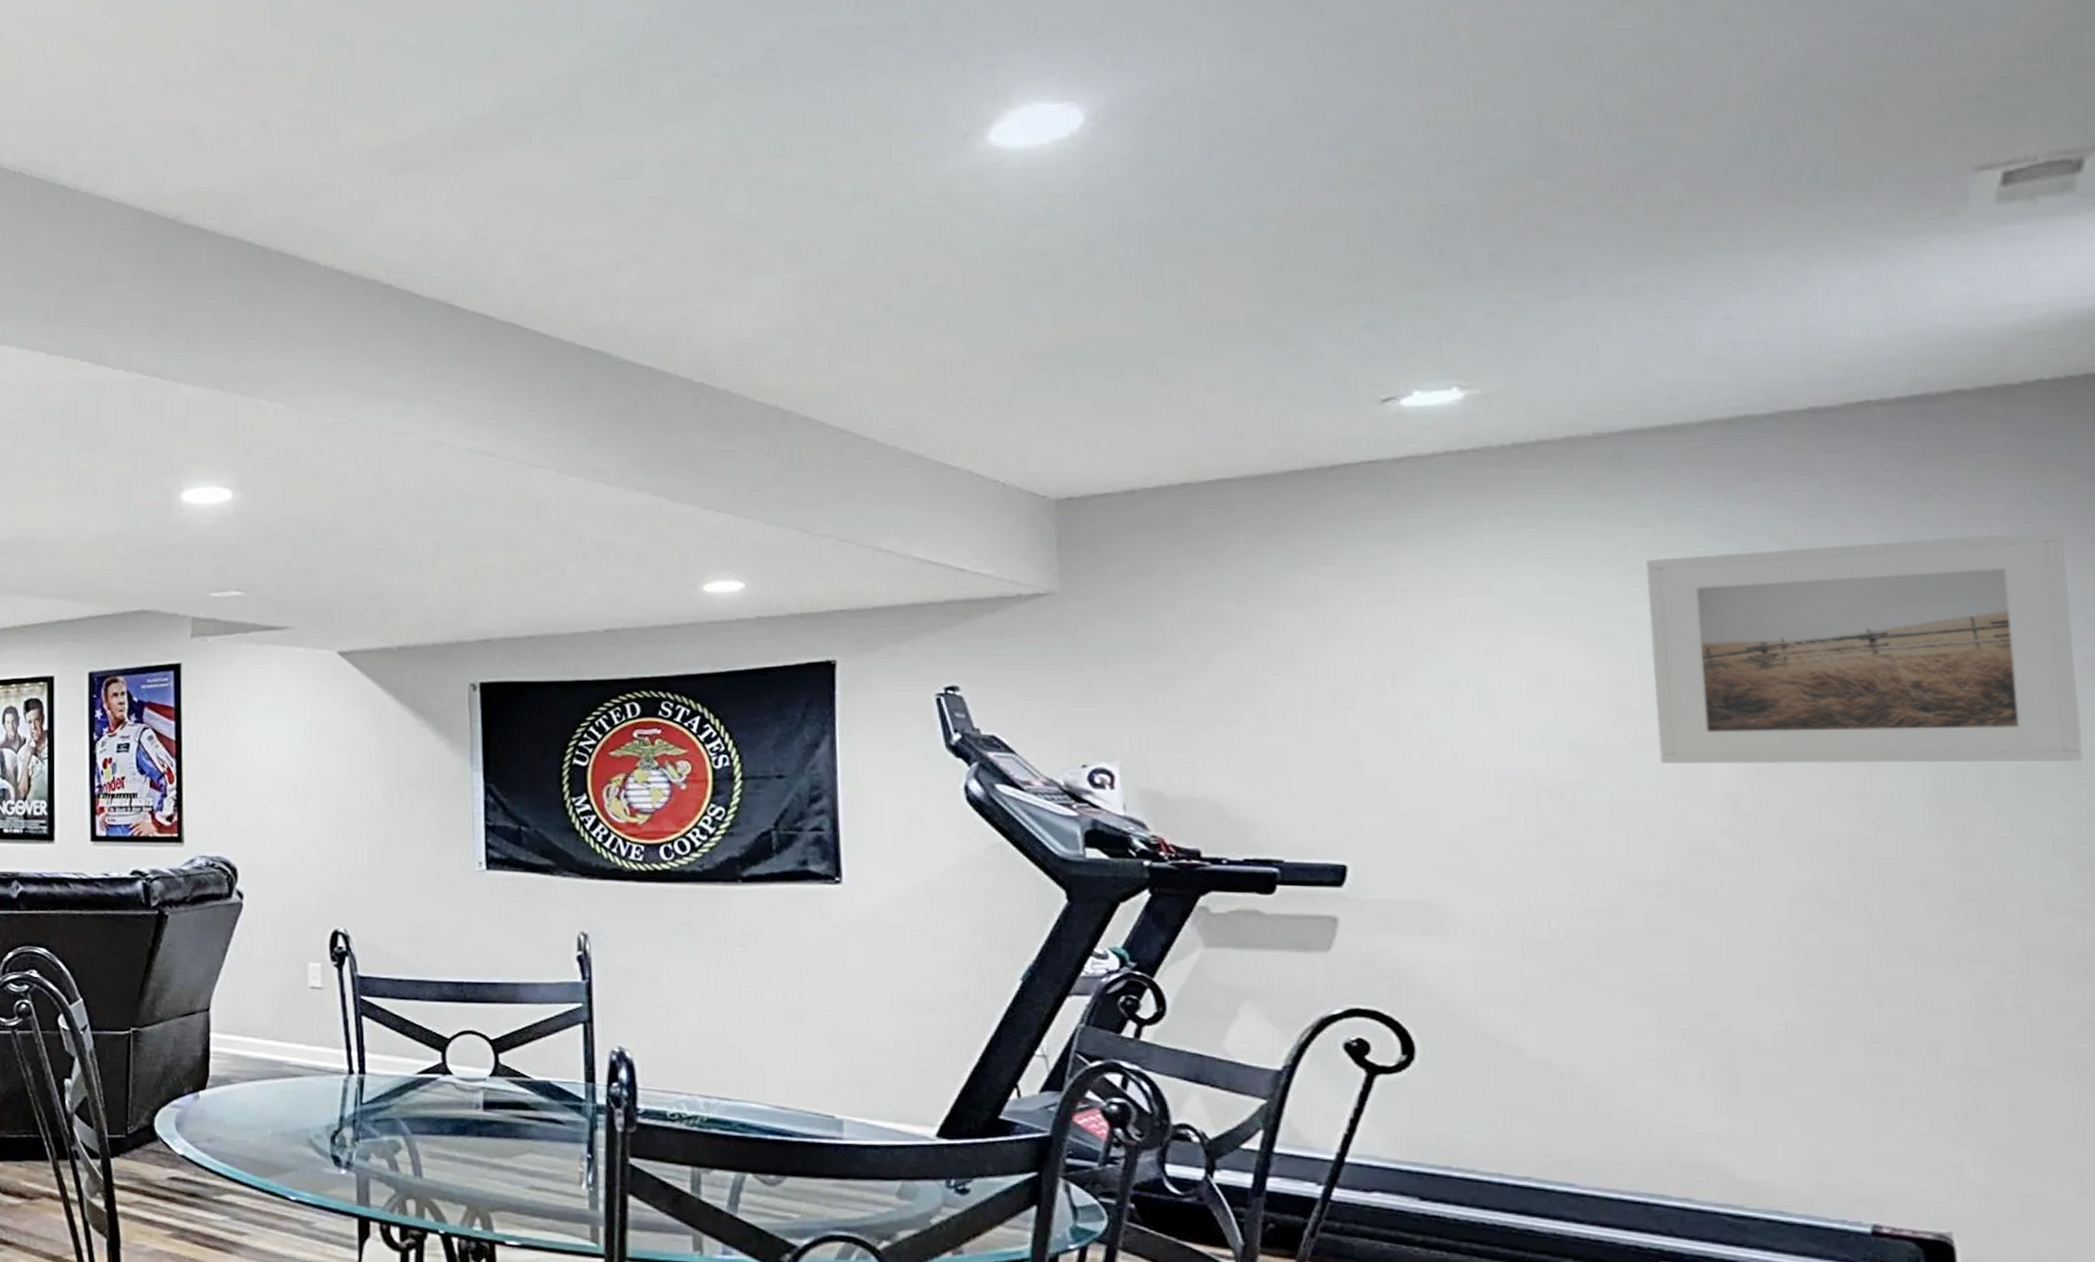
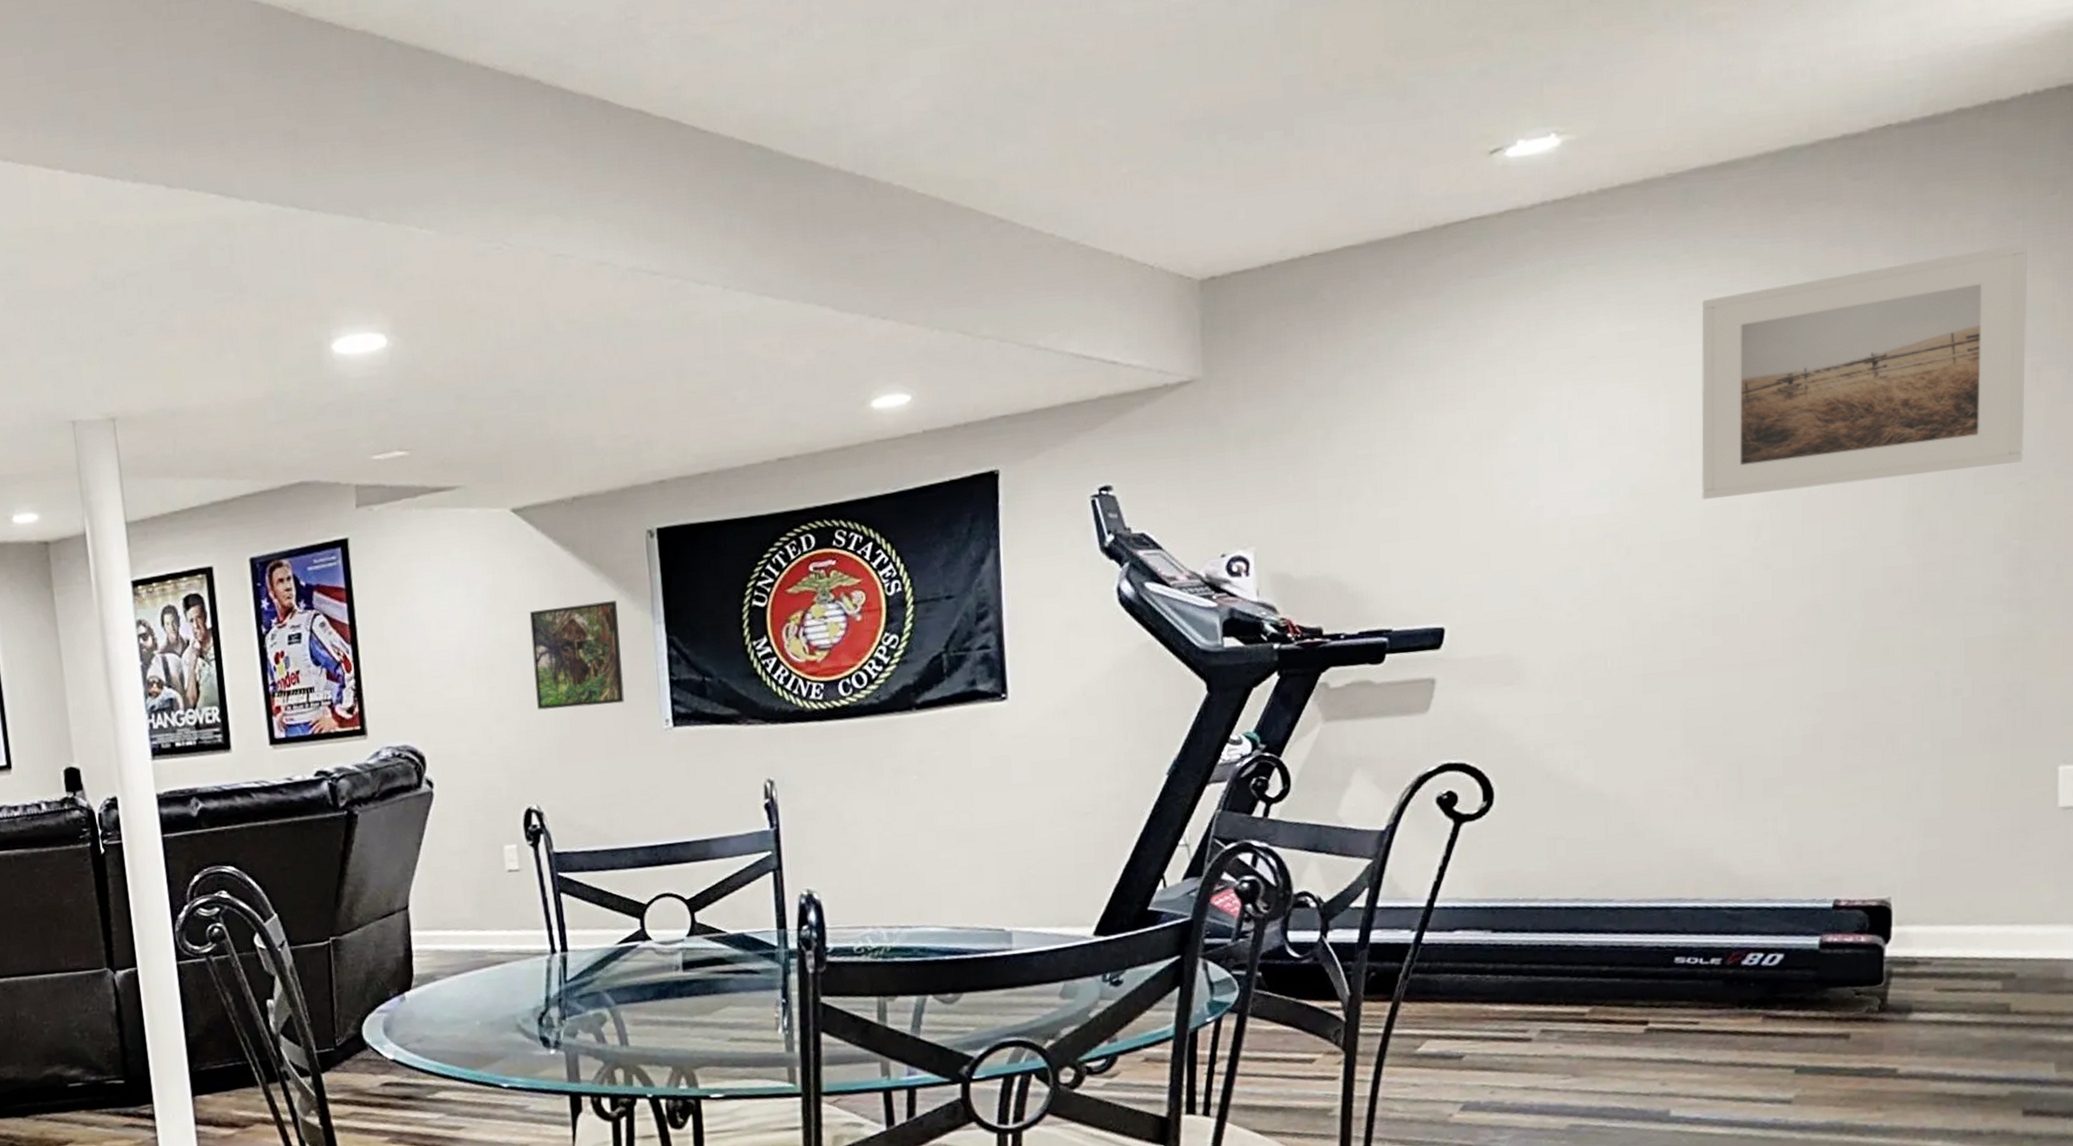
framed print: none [349,745,438,841] -> present [529,600,625,710]

